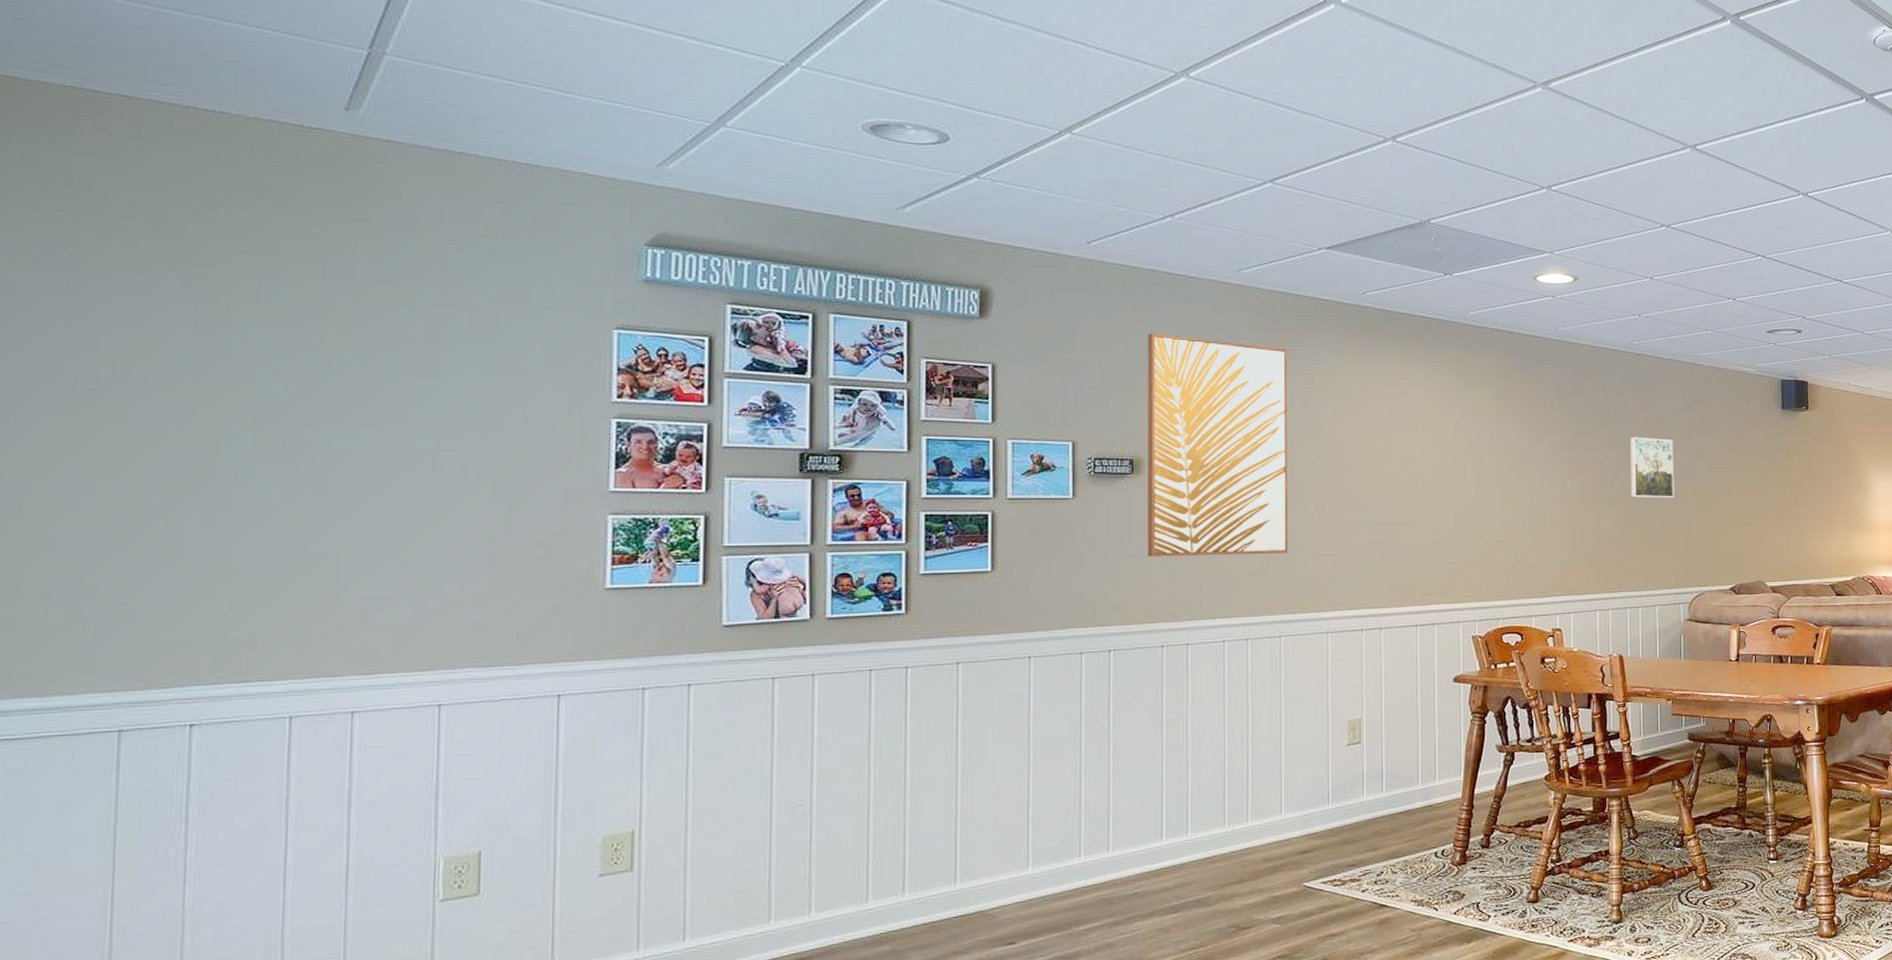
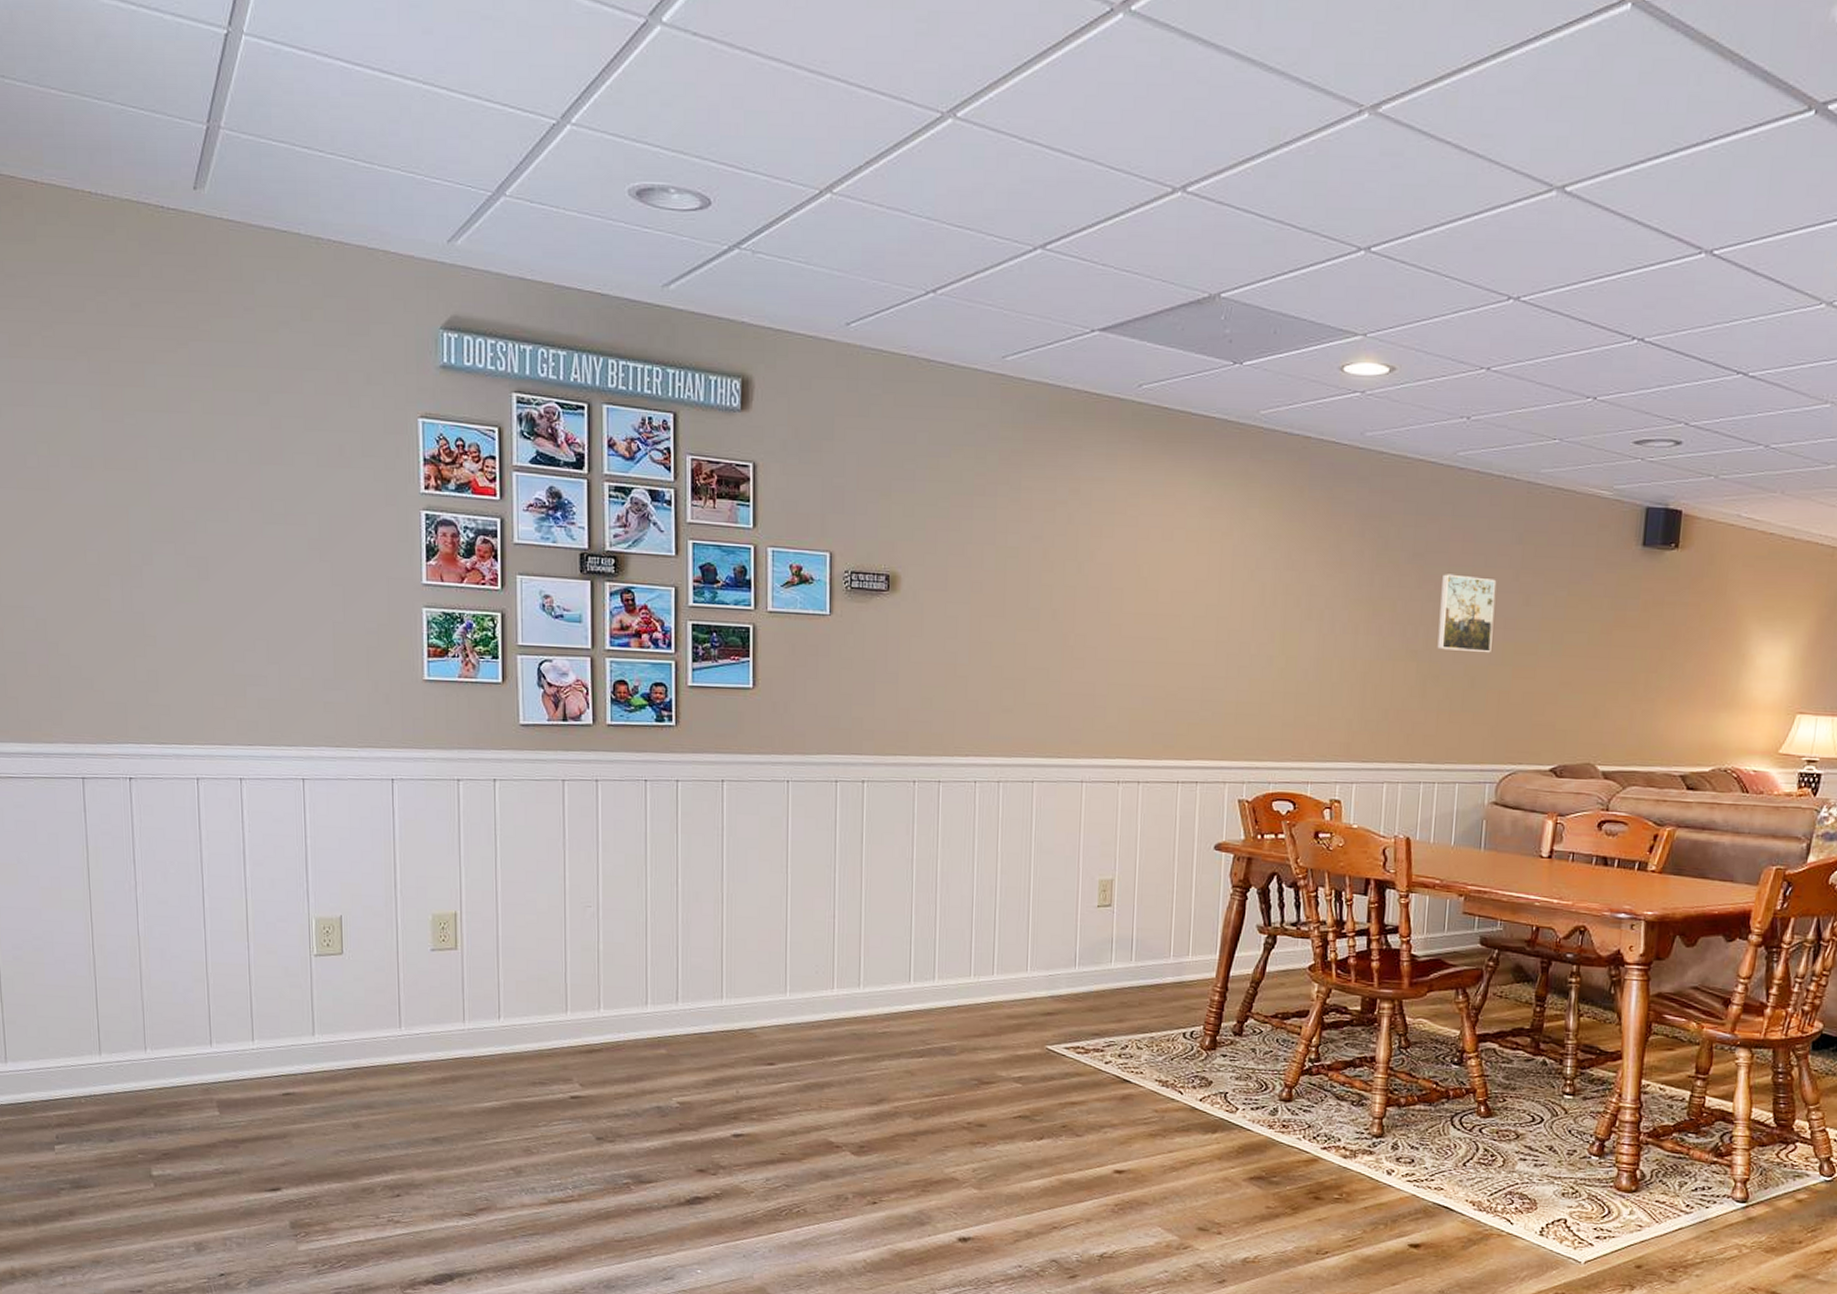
wall art: present [1147,333,1288,557] -> none [901,430,1052,690]

